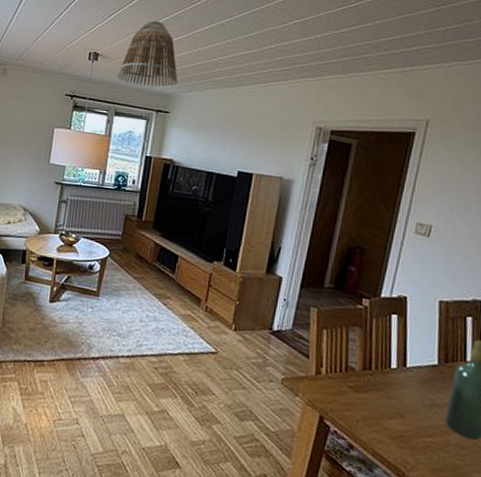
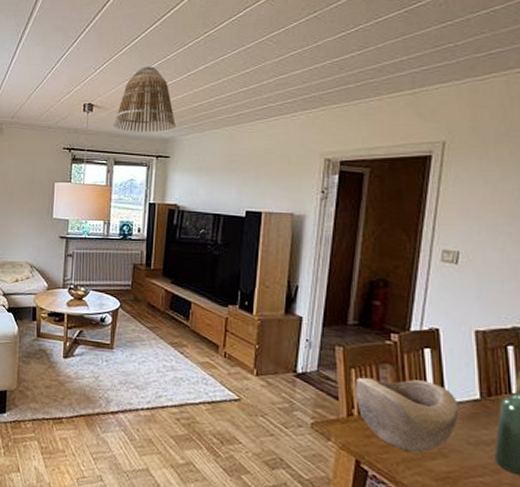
decorative bowl: none [325,338,418,413] -> present [355,377,459,453]

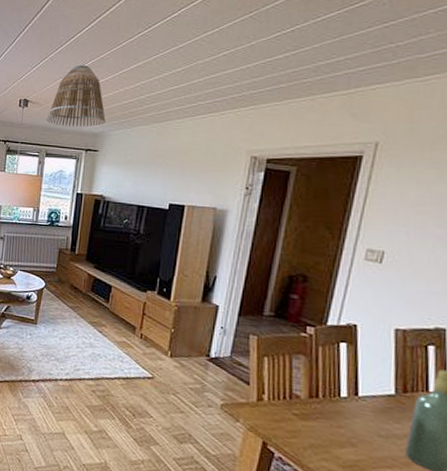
decorative bowl: present [355,377,459,453] -> none [266,365,372,441]

